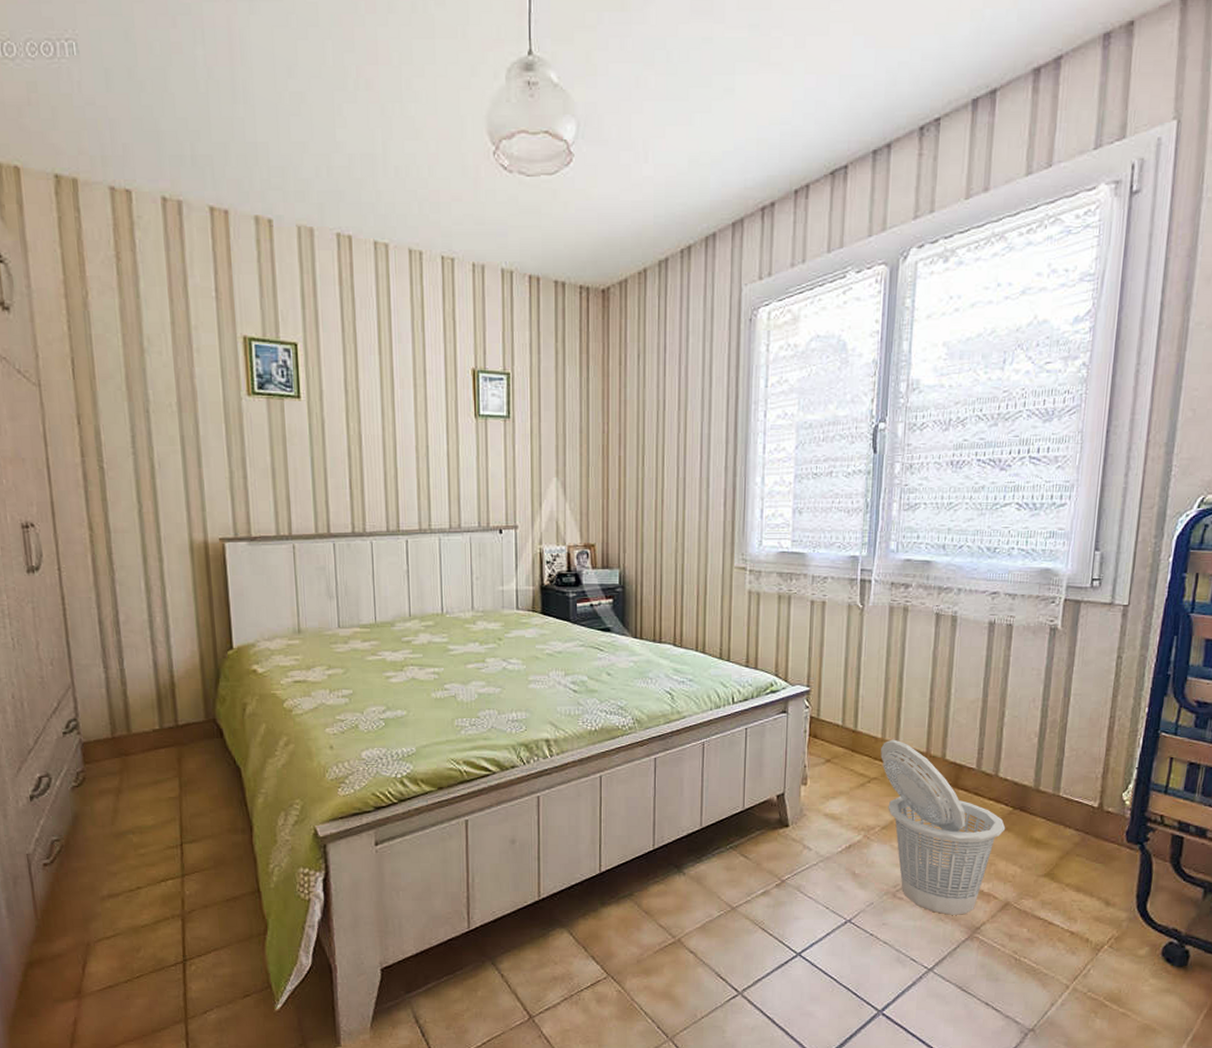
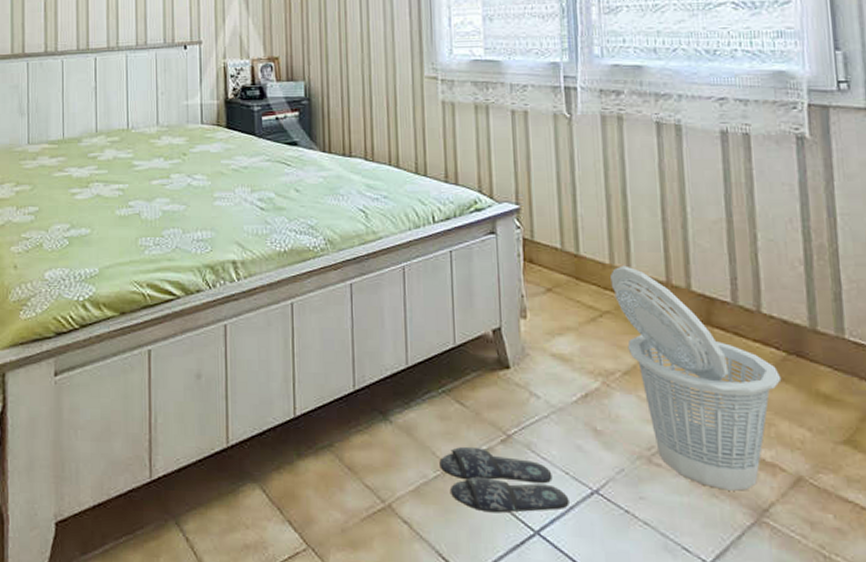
slippers: none [723,890,827,941] -> present [439,446,569,513]

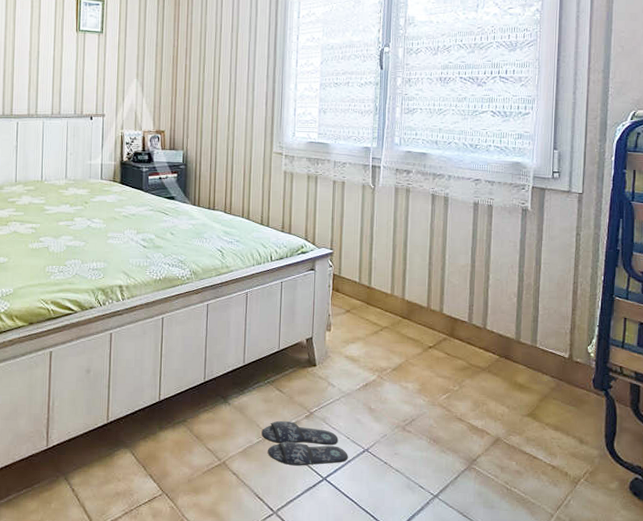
laundry basket: present [610,265,782,491] -> none [390,295,494,448]

